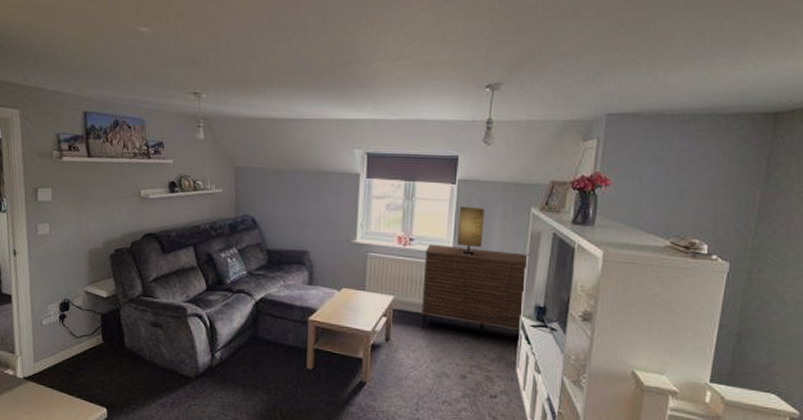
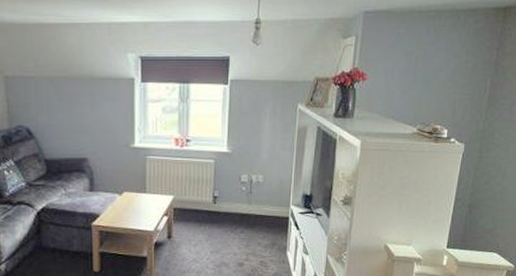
sideboard: present [421,244,529,335] -> none [200,144,297,225]
table lamp: present [456,207,484,256] -> none [230,106,255,152]

